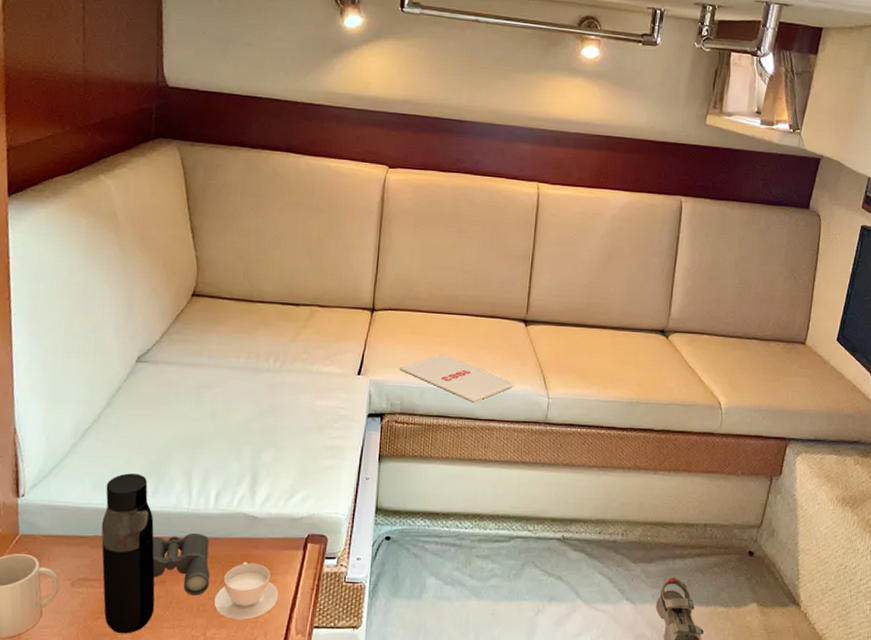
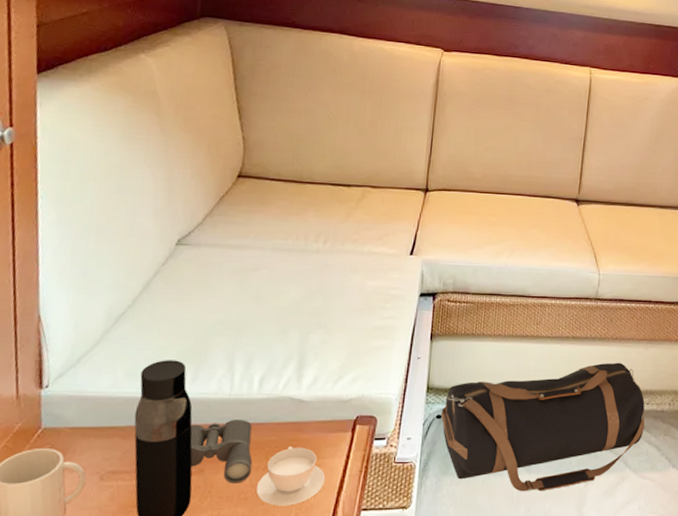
duffel bag: none [389,489,597,618] -> present [440,362,645,492]
magazine: present [400,353,516,403] -> none [453,232,567,281]

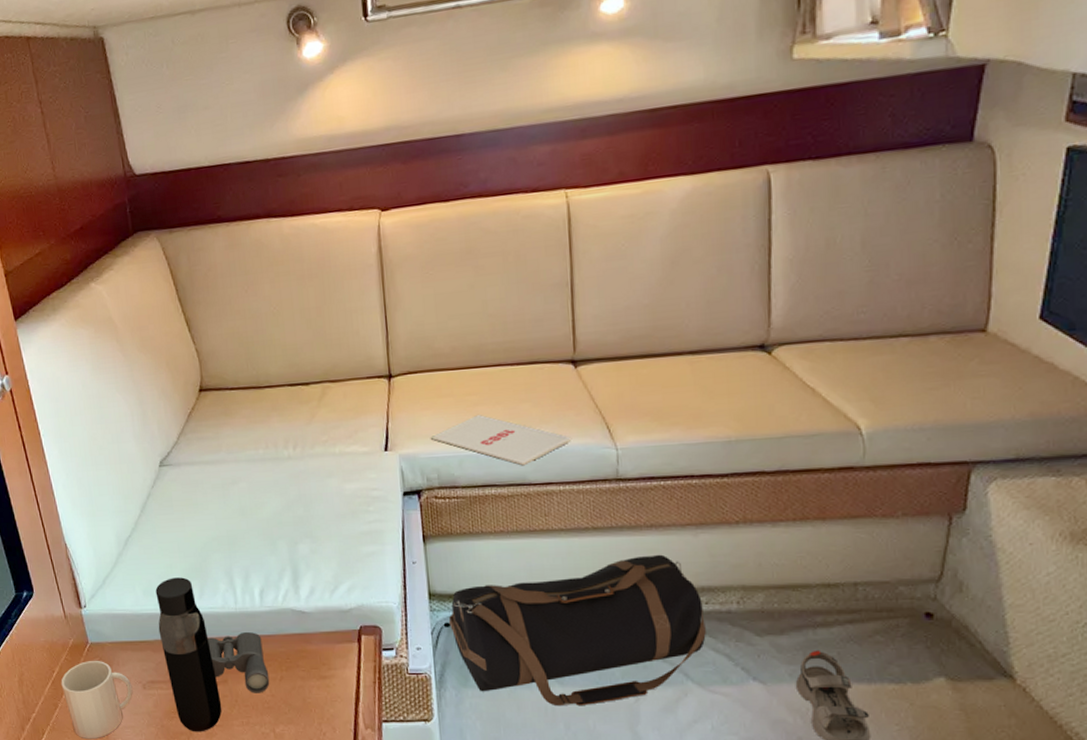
teacup: present [255,446,326,506] -> none [276,657,341,716]
magazine: none [453,232,567,281] -> present [431,414,572,466]

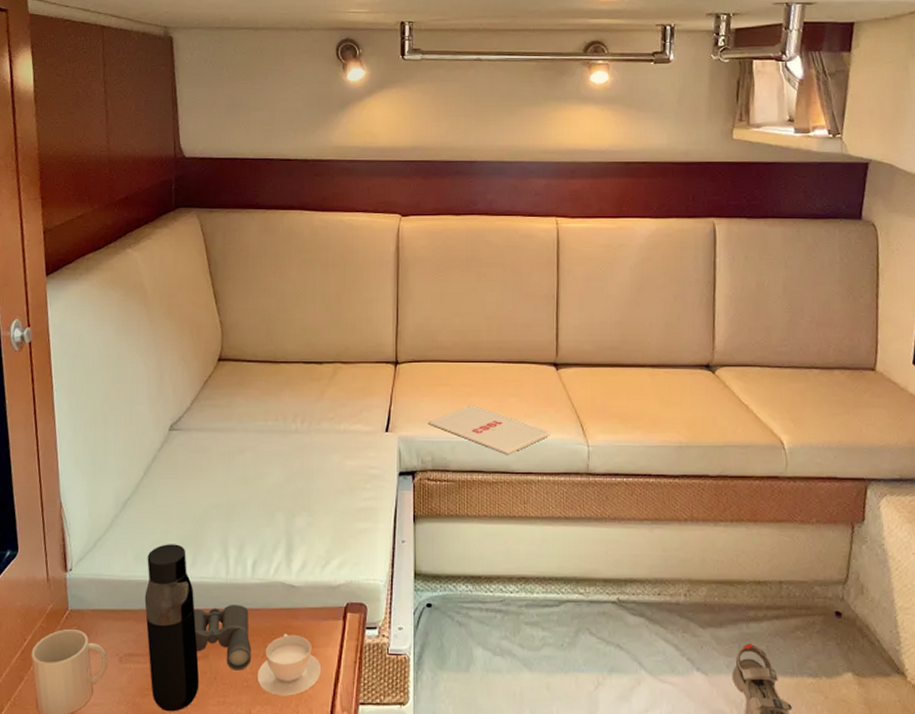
teacup: none [276,657,341,716] -> present [257,633,322,696]
duffel bag: present [448,554,706,707] -> none [430,546,658,693]

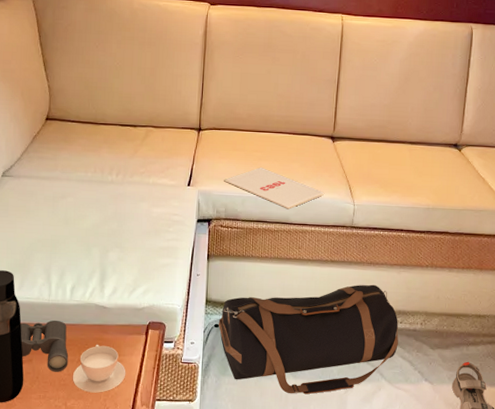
duffel bag: none [430,546,658,693] -> present [218,284,399,395]

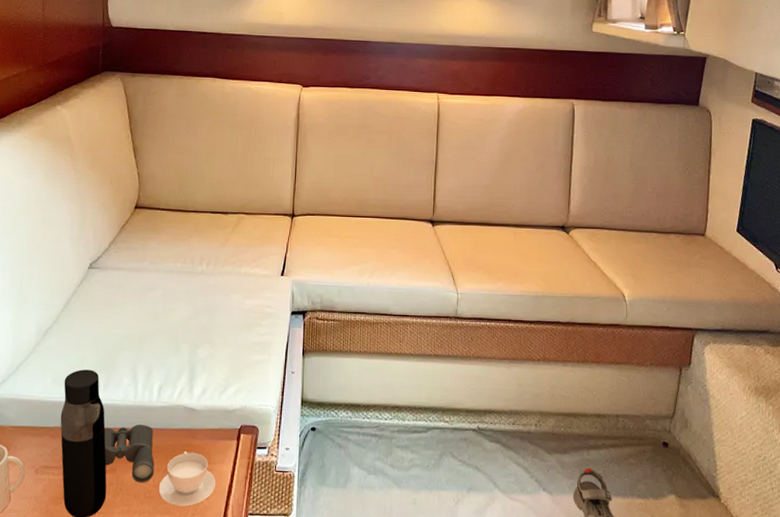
duffel bag: present [218,284,399,395] -> none [315,381,511,507]
magazine: present [224,166,325,209] -> none [319,254,426,299]

